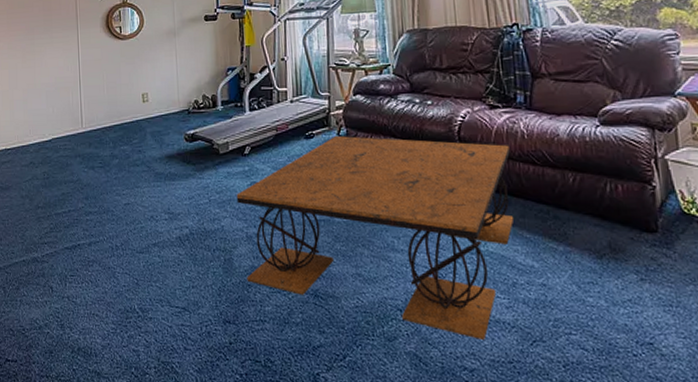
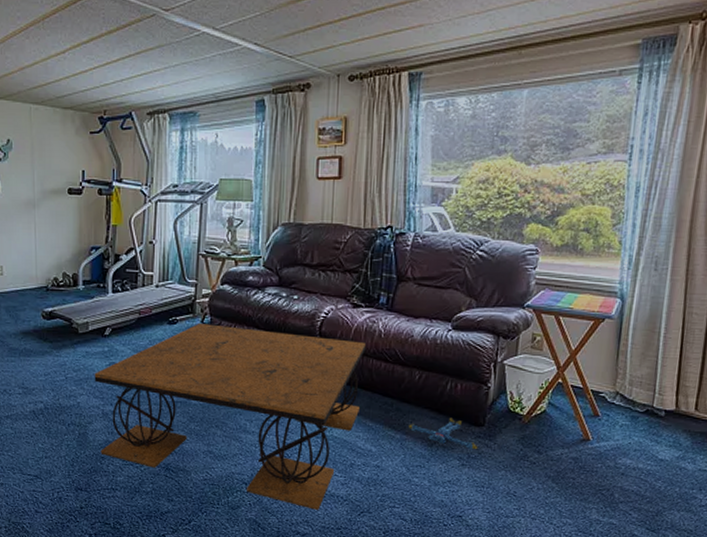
plush toy: none [571,224,656,261] -> present [409,417,478,450]

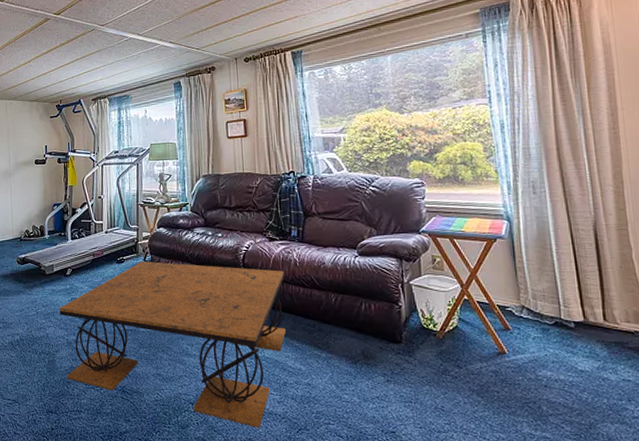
plush toy: present [409,417,478,450] -> none [332,336,400,366]

